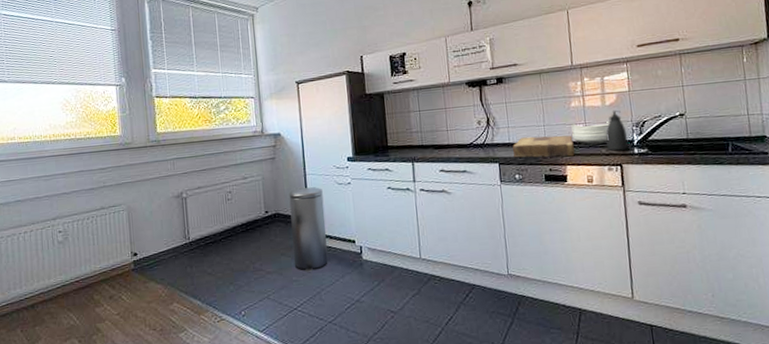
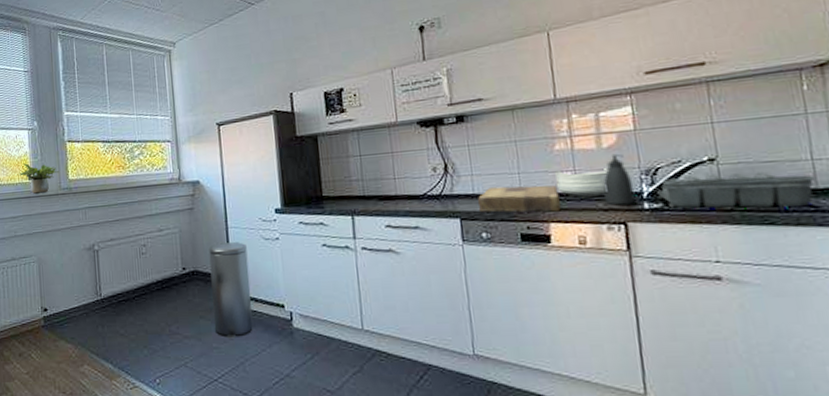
potted plant: none [107,117,148,147] -> present [19,163,60,195]
dish rack: none [643,124,751,153] -> present [656,171,817,209]

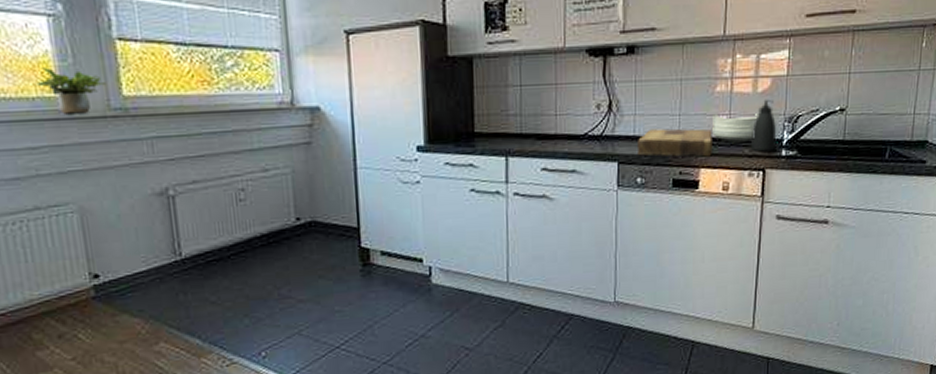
pedal bin: present [208,242,253,339] -> none [331,186,385,300]
dish rack: present [656,171,817,209] -> none [794,123,914,158]

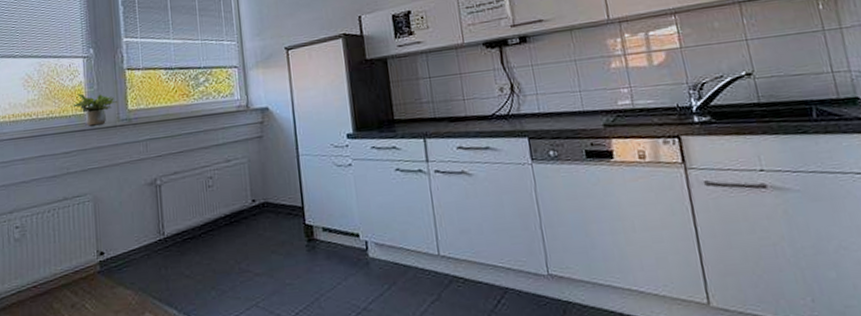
cutting board: present [636,128,712,158] -> none [543,102,621,131]
bowl: present [711,114,758,144] -> none [612,84,660,114]
soap dispenser: present [751,99,776,152] -> none [656,70,686,120]

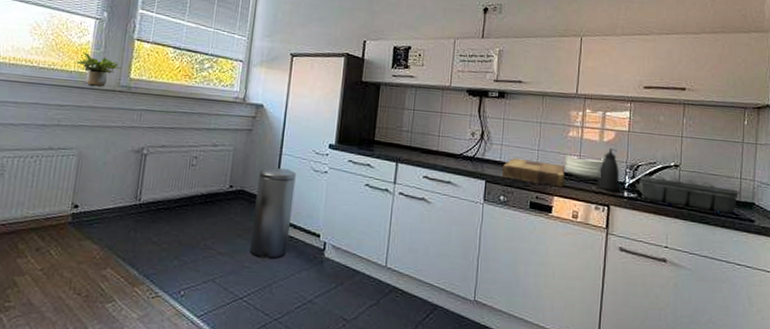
pedal bin: none [279,170,328,274] -> present [249,167,296,261]
cutting board: none [543,102,621,131] -> present [501,158,565,188]
bowl: none [612,84,660,114] -> present [564,154,604,181]
soap dispenser: none [656,70,686,120] -> present [598,147,619,192]
dish rack: none [704,84,838,121] -> present [635,173,741,214]

